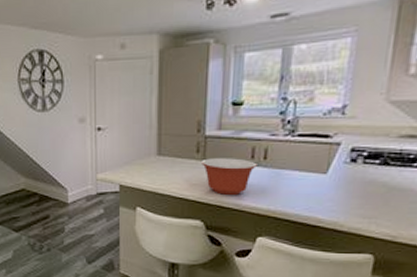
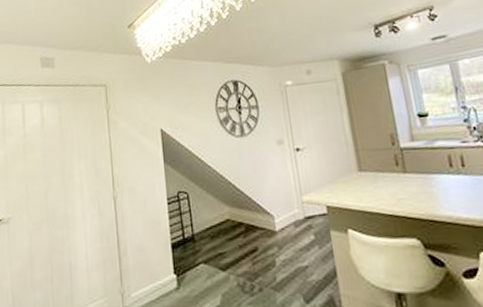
mixing bowl: present [202,158,257,195] -> none [403,168,458,208]

